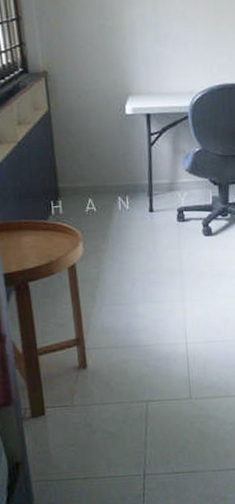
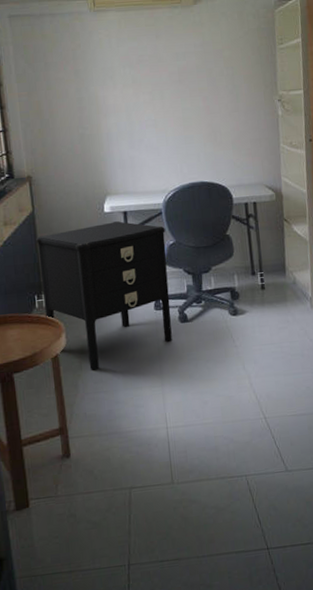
nightstand: none [52,124,195,281] -> present [36,221,172,369]

